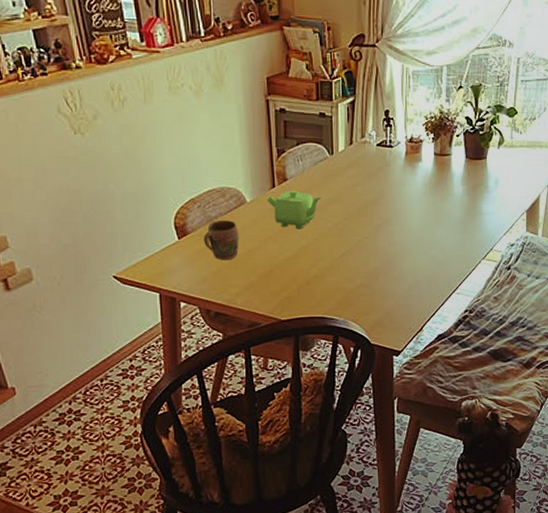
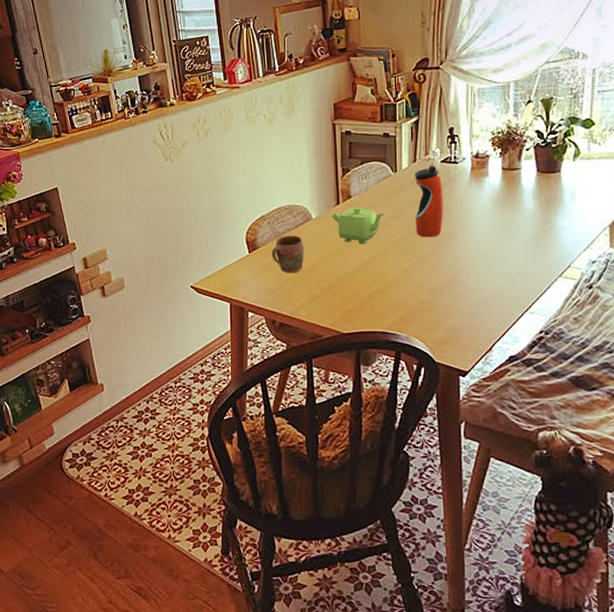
water bottle: none [351,145,379,222] -> present [415,162,444,237]

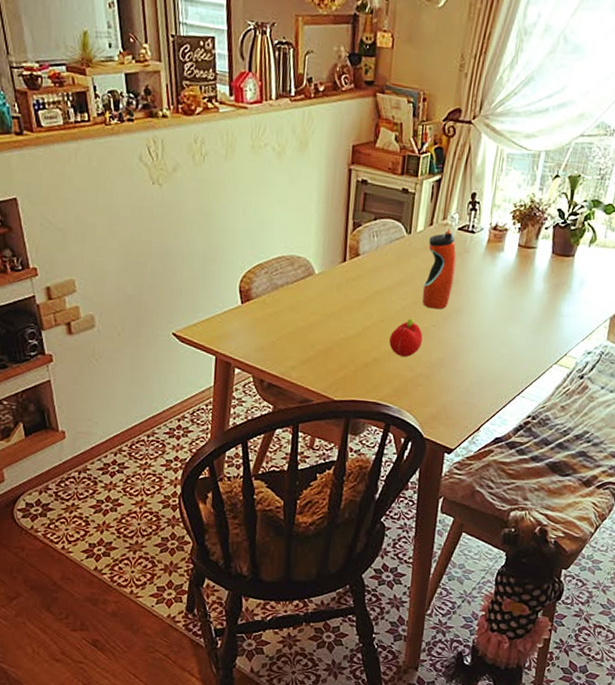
mug: present [272,236,305,274] -> none [266,289,303,332]
teapot: present [332,206,386,244] -> none [336,266,393,309]
fruit: none [389,249,421,285] -> present [389,318,423,357]

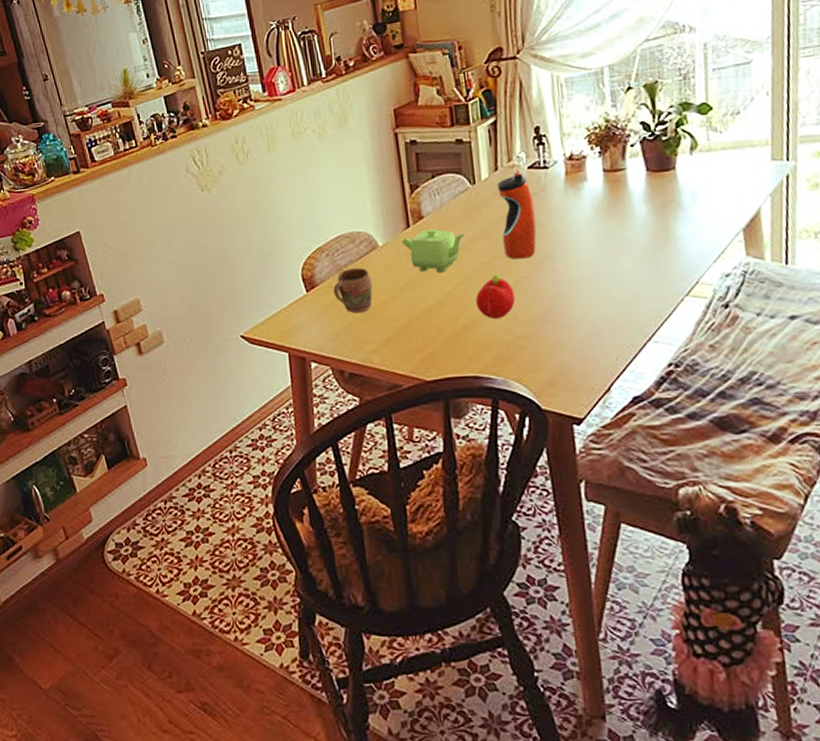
mug: none [266,289,303,332] -> present [333,268,373,314]
teapot: none [336,266,393,309] -> present [402,228,466,273]

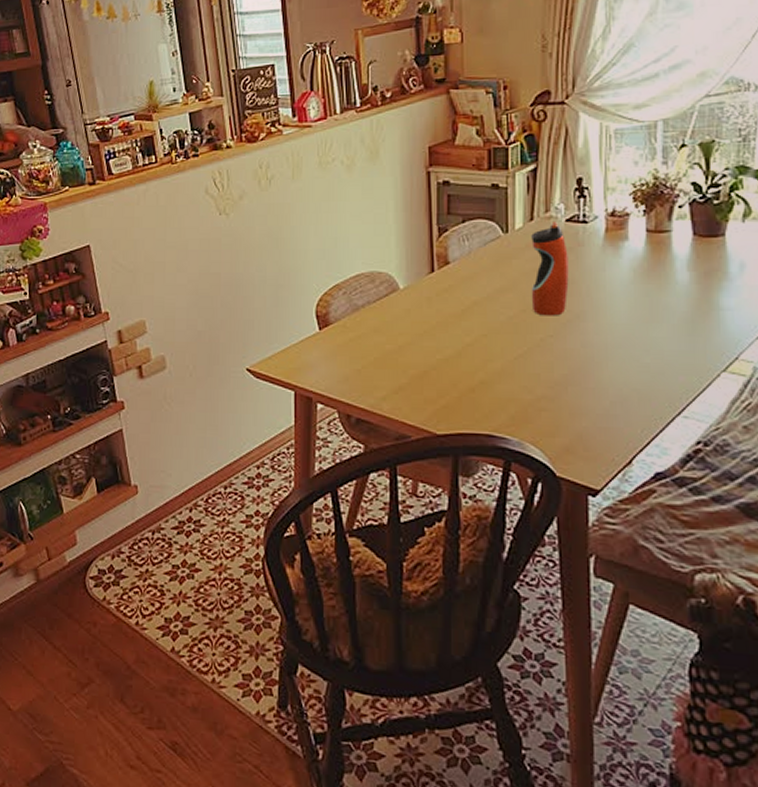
mug: present [333,268,373,314] -> none [348,310,389,357]
teapot: present [402,228,466,273] -> none [425,275,493,323]
fruit: present [476,274,515,319] -> none [497,330,539,376]

